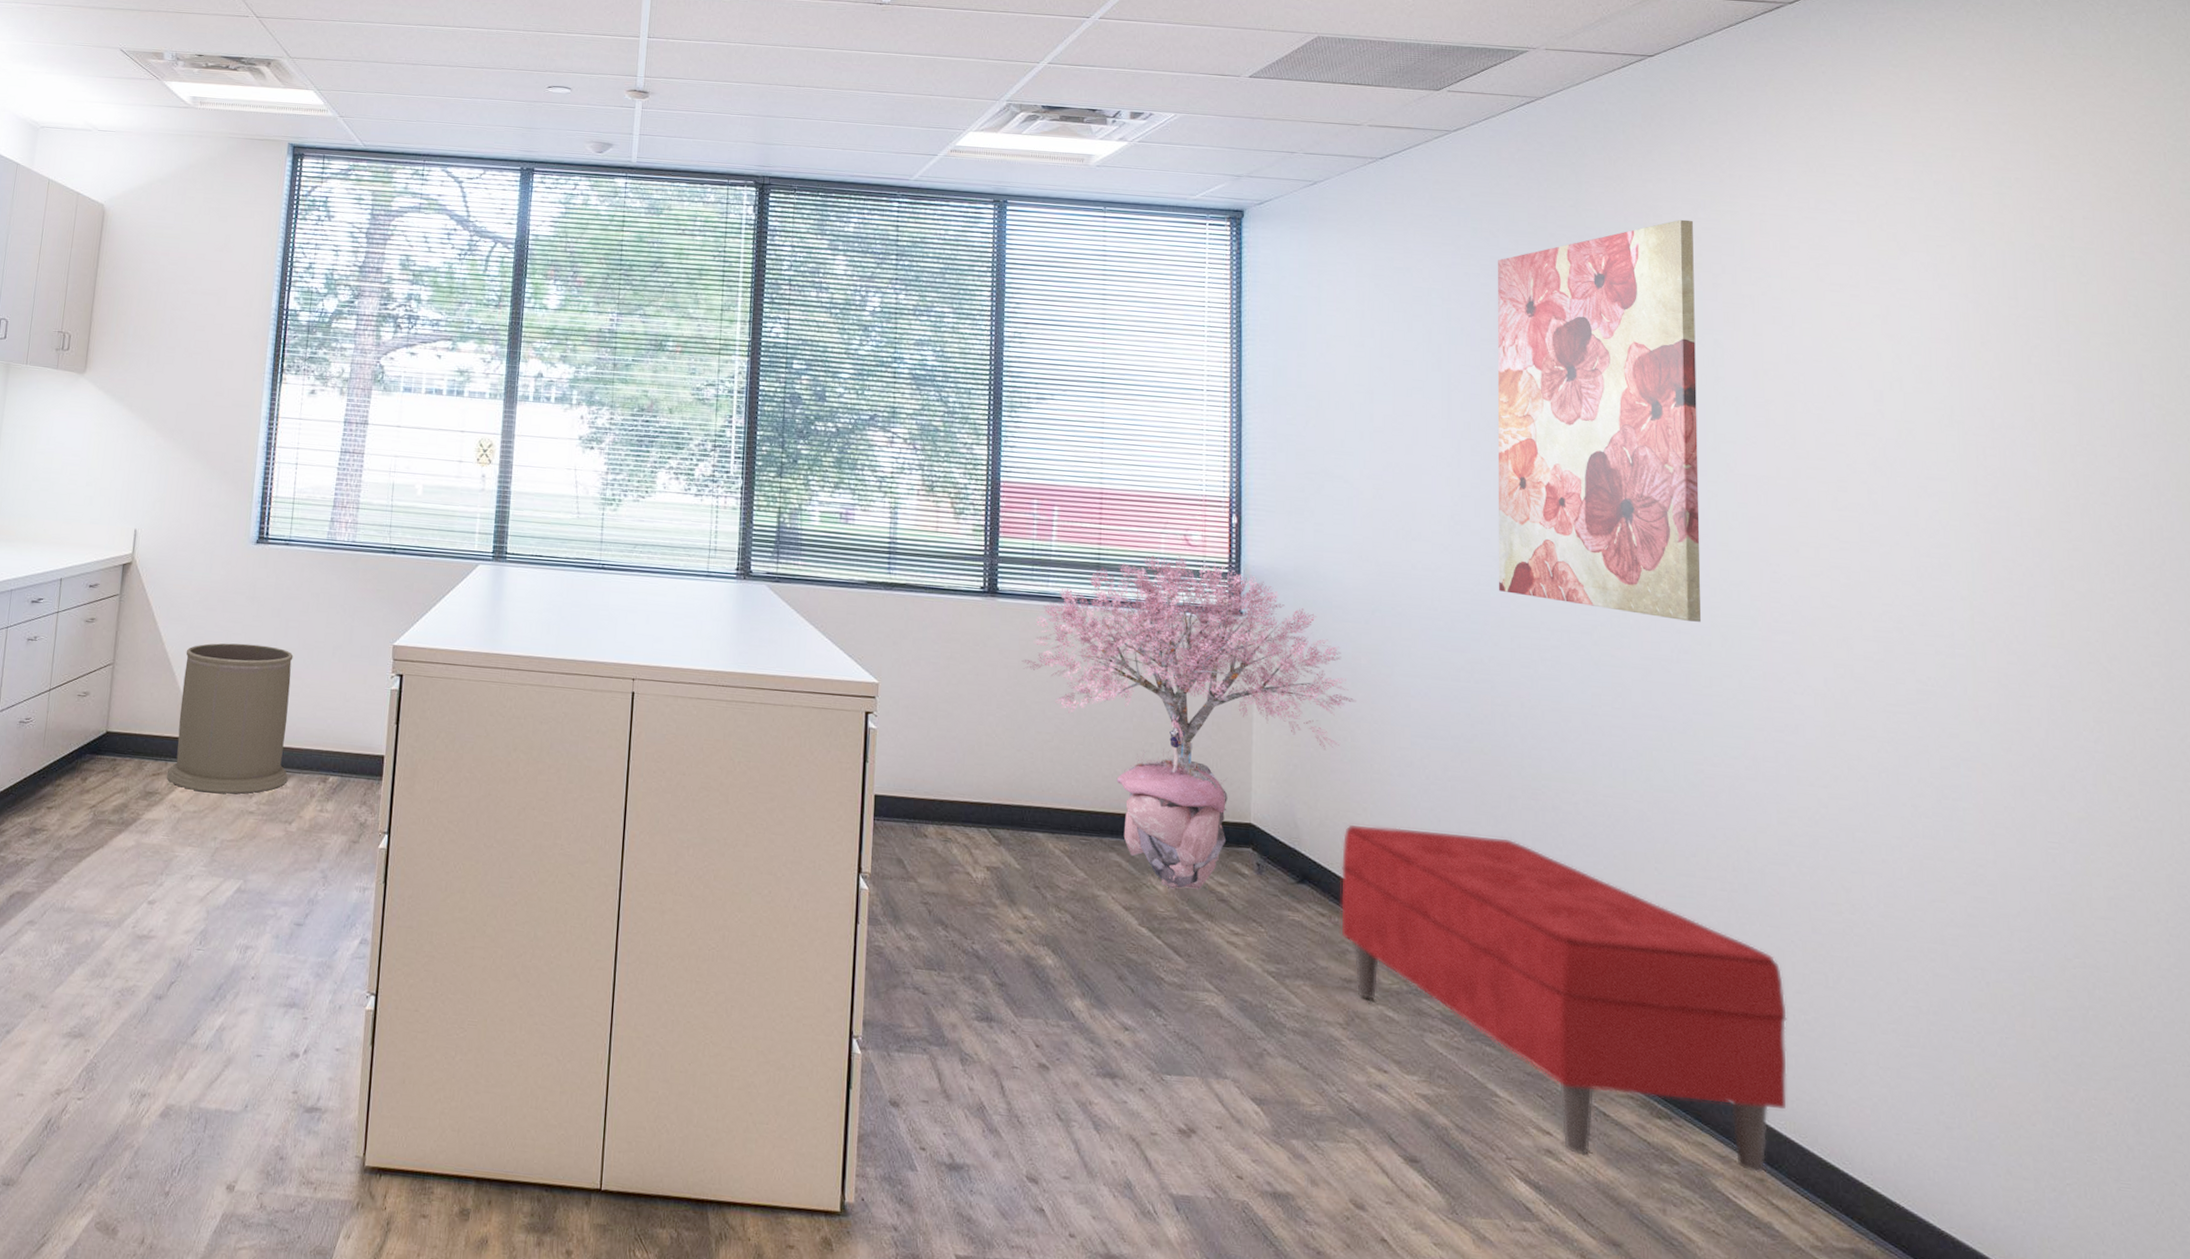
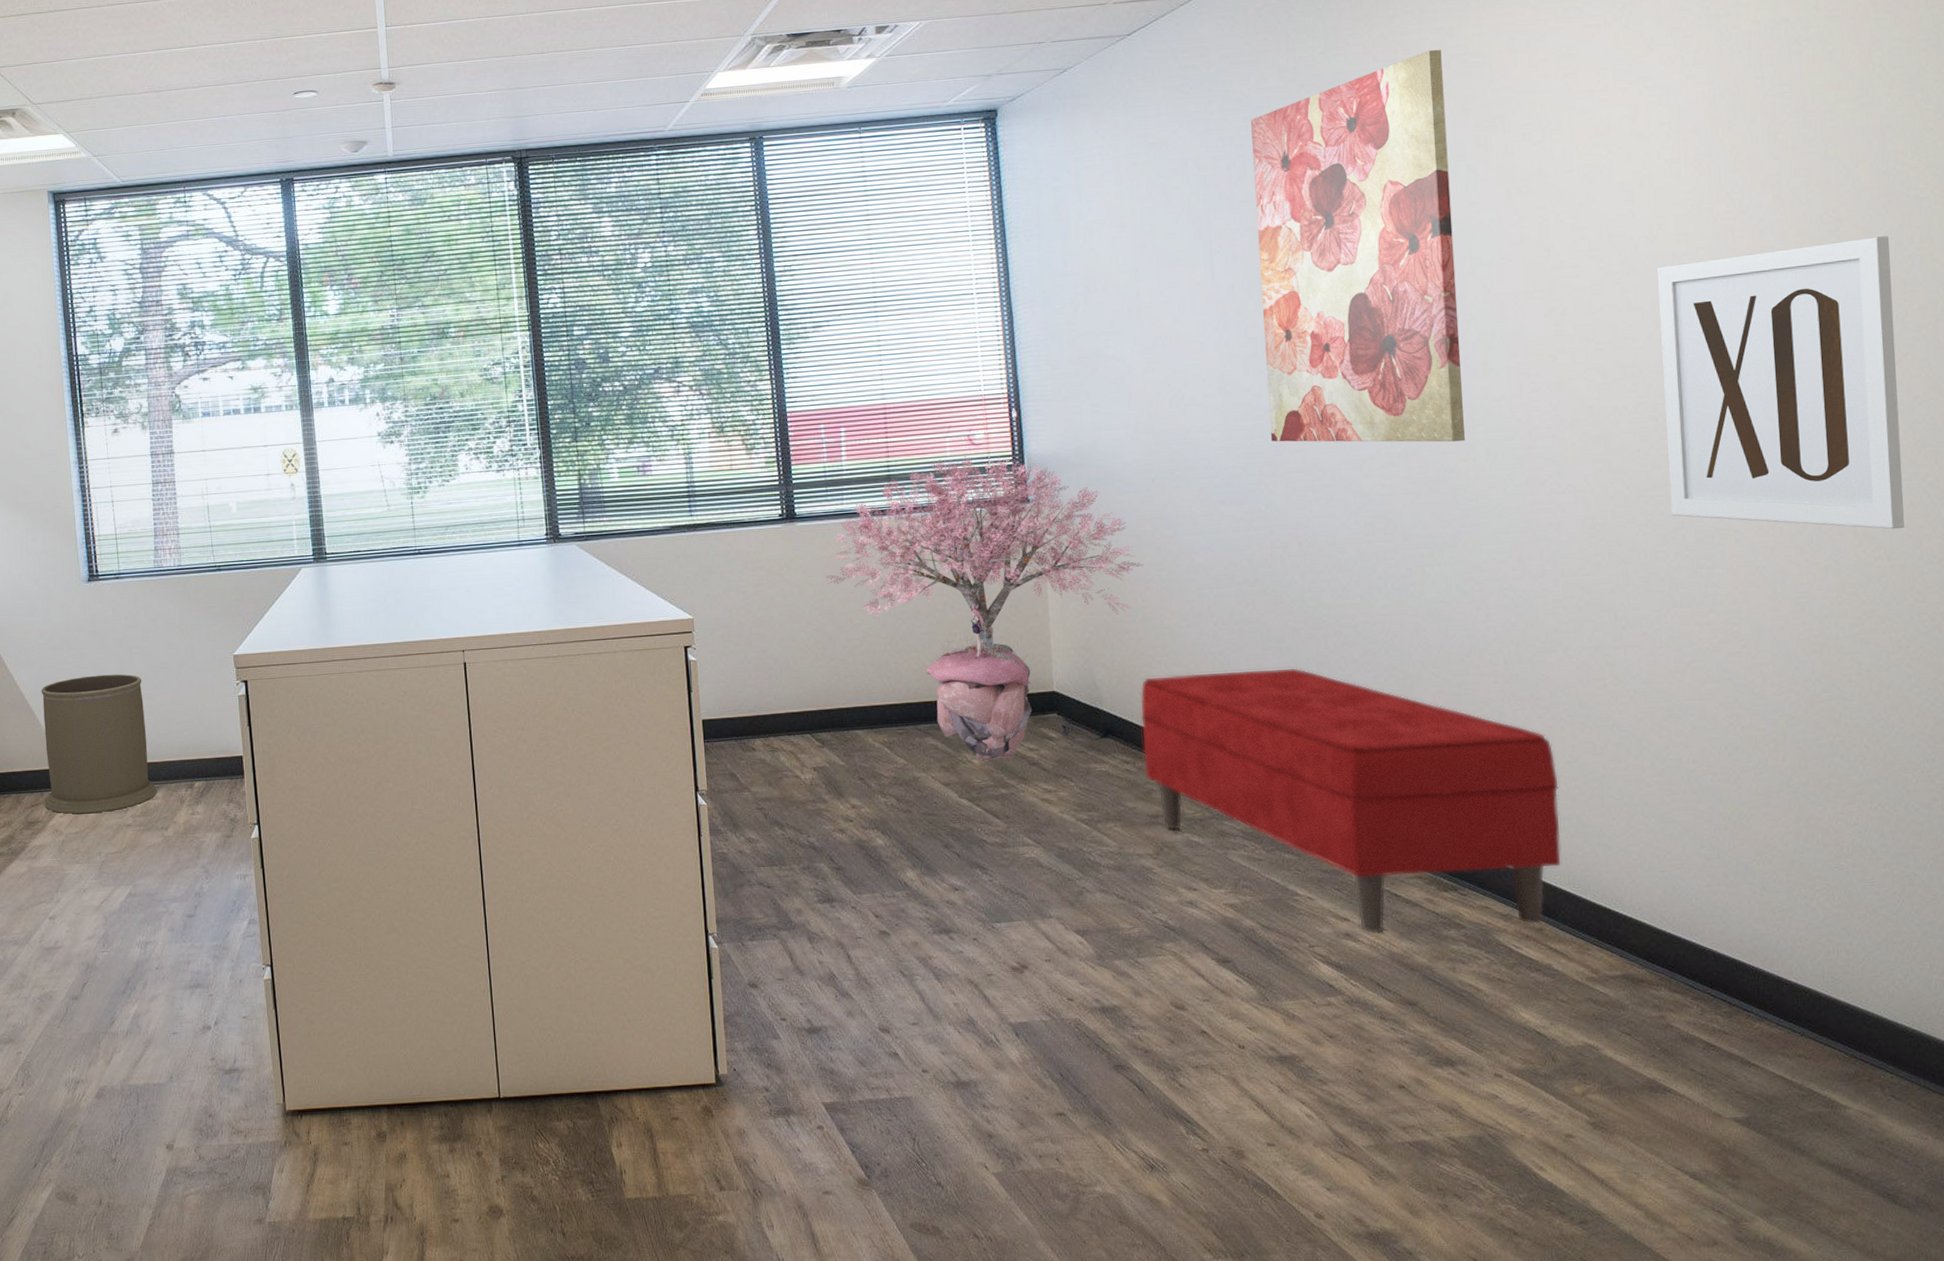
wall art: none [1905,472,2162,790] -> present [1657,236,1904,530]

